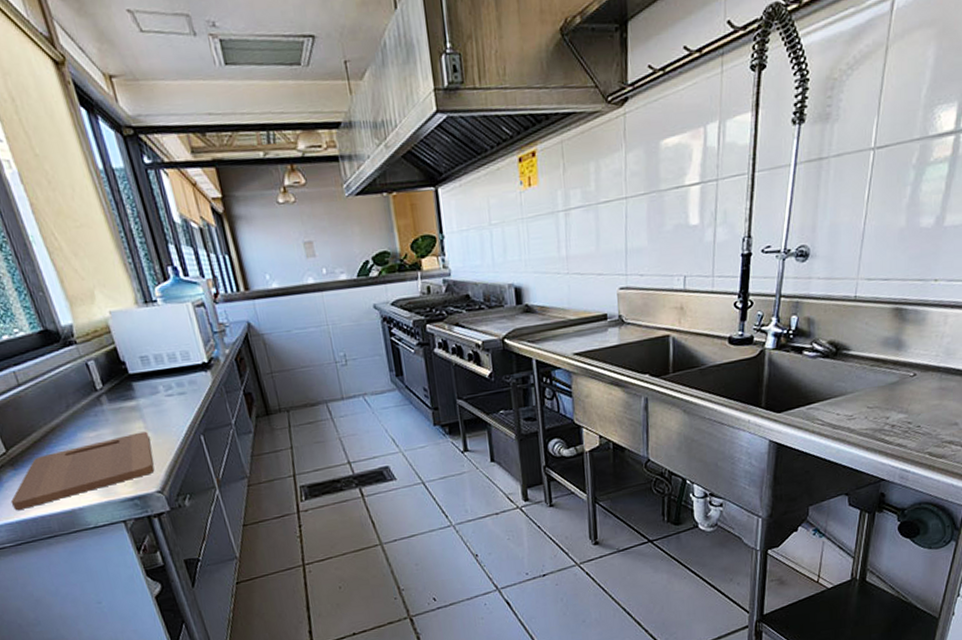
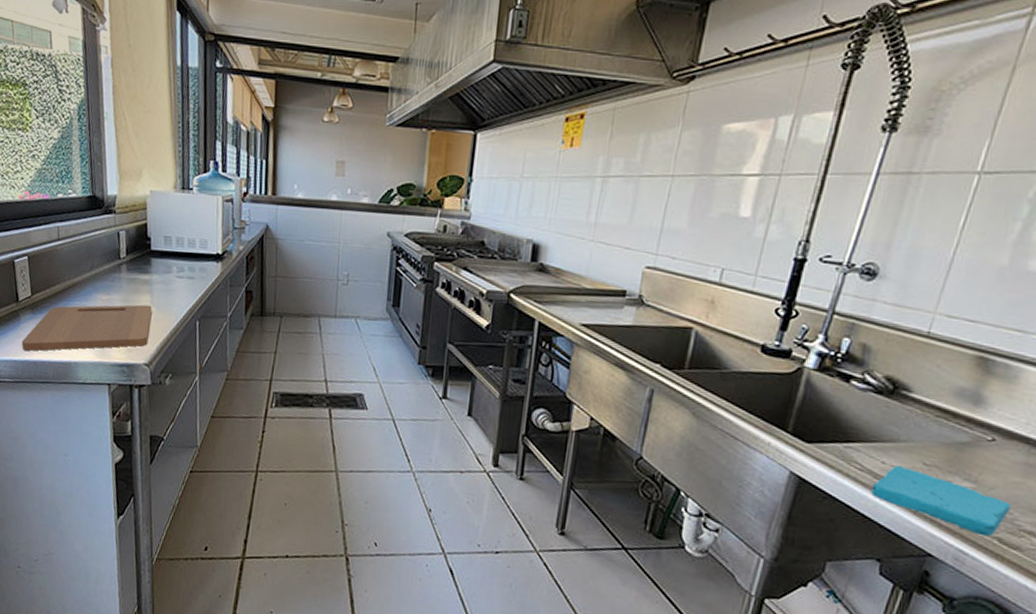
sponge: none [833,413,934,454] -> present [871,465,1011,537]

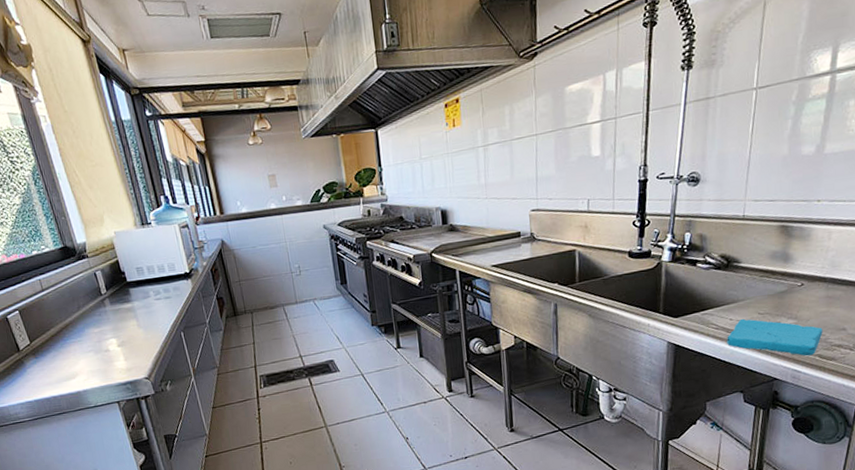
cutting board: present [21,304,152,351] -> none [31,328,144,391]

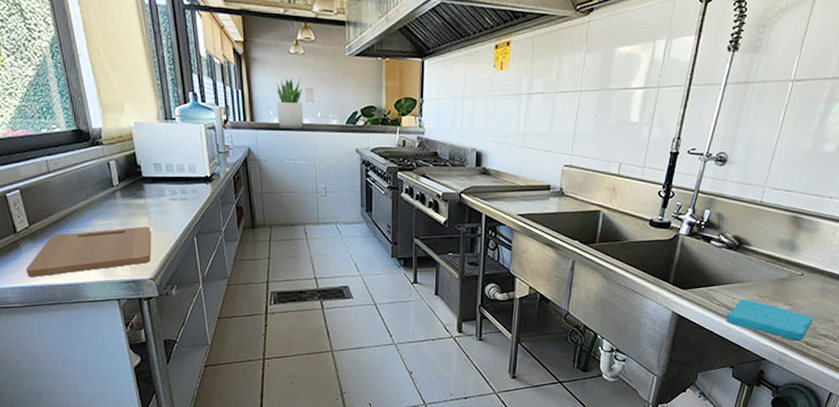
cutting board: none [31,328,144,391] -> present [25,226,151,277]
planter: none [240,167,270,217] -> present [276,78,303,129]

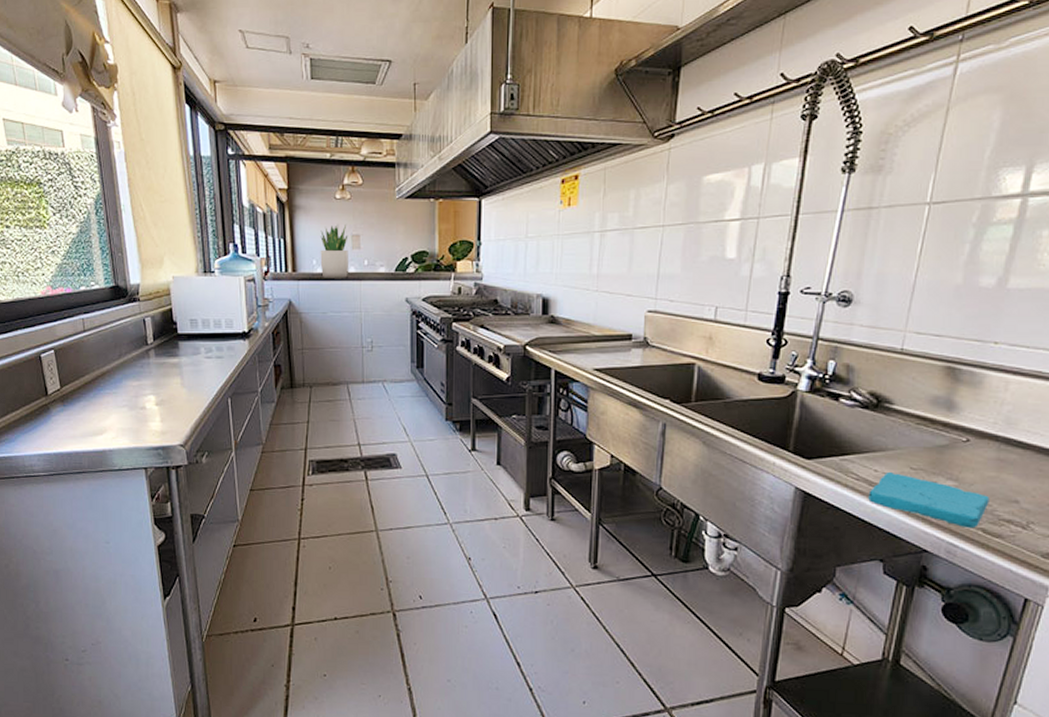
cutting board: present [25,226,151,277] -> none [53,387,183,443]

